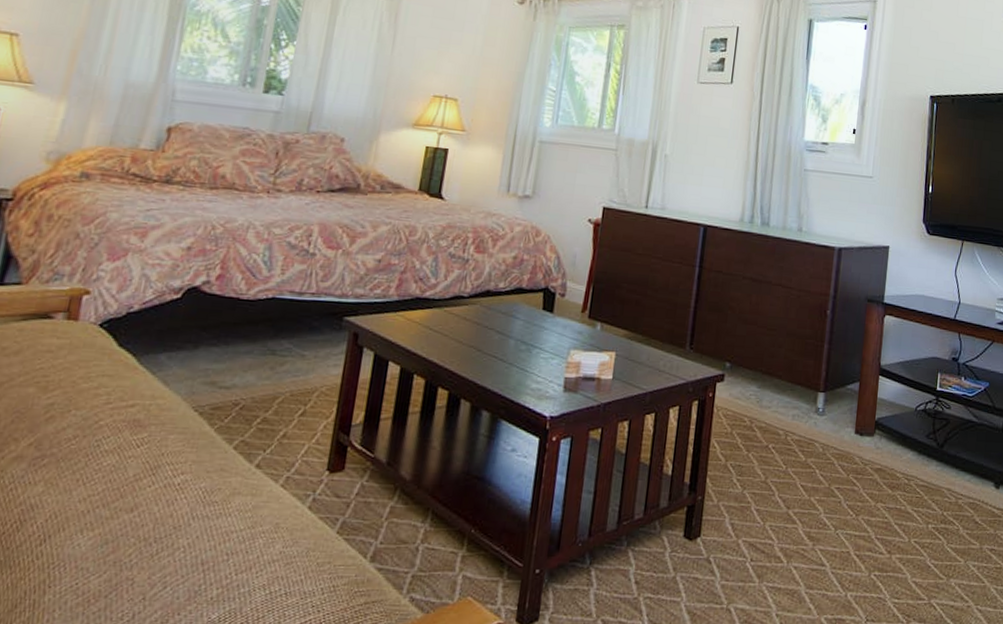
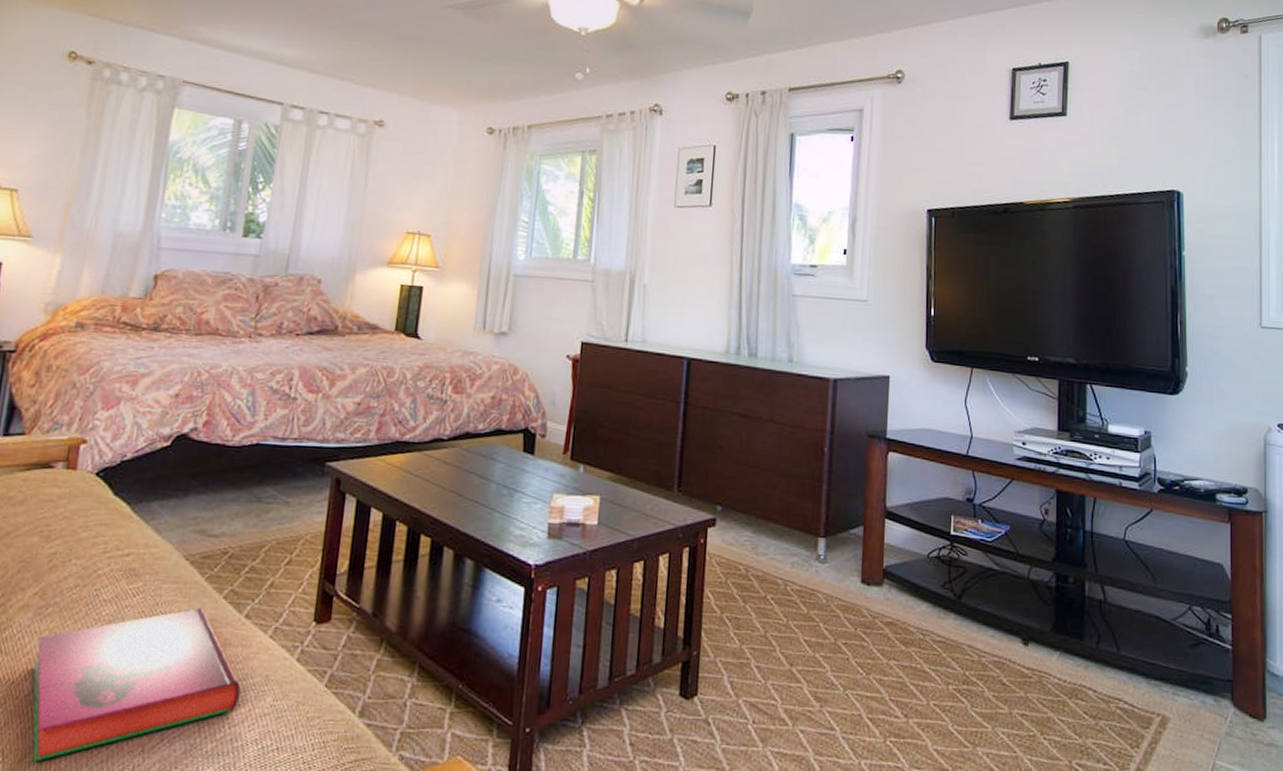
hardback book: none [24,457,249,612] -> present [33,607,241,762]

